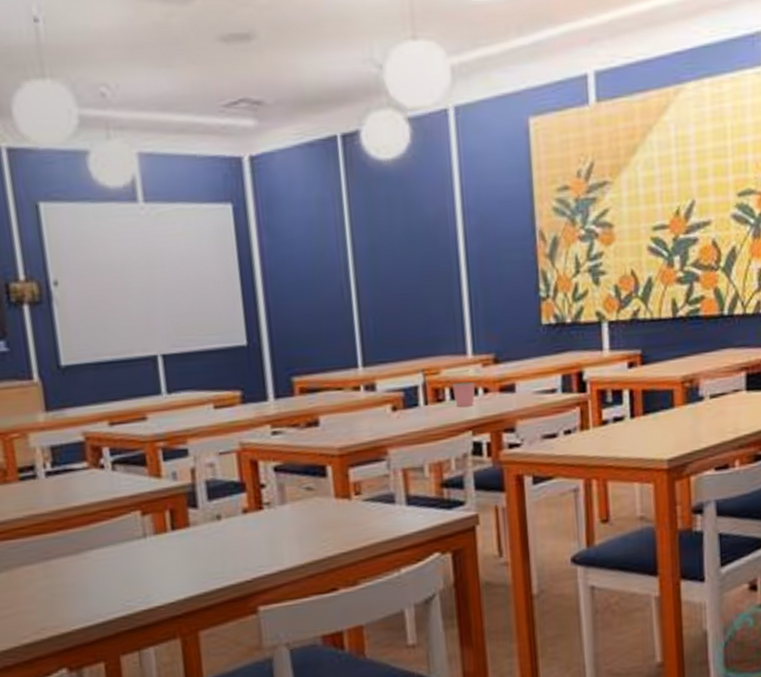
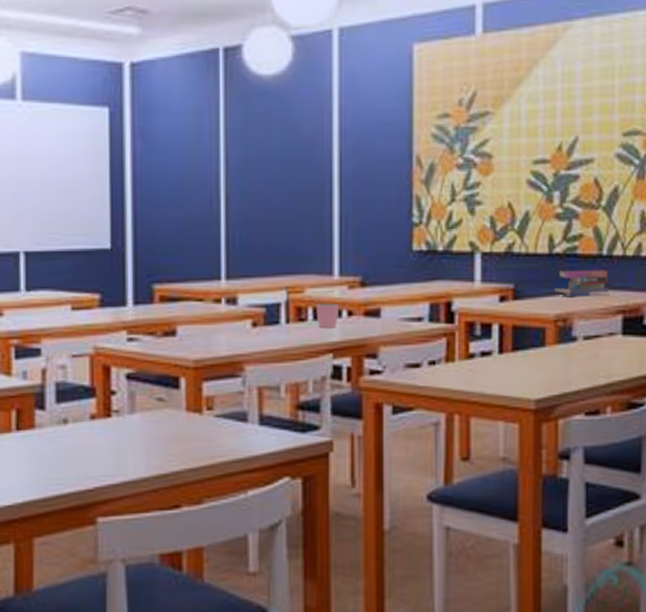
books: none [680,328,732,359] -> present [555,269,610,297]

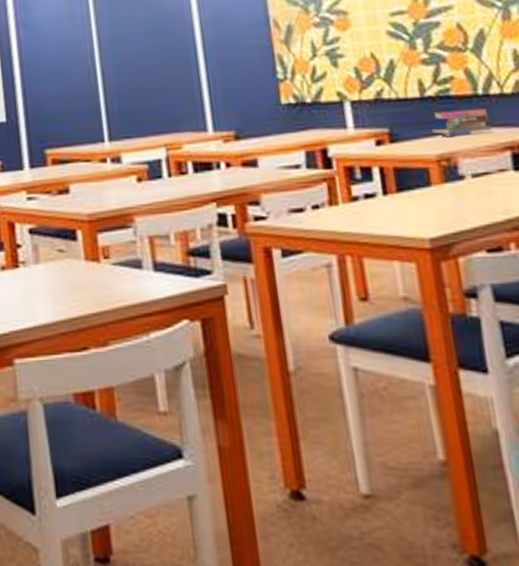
cup: present [316,303,338,329] -> none [195,156,218,181]

